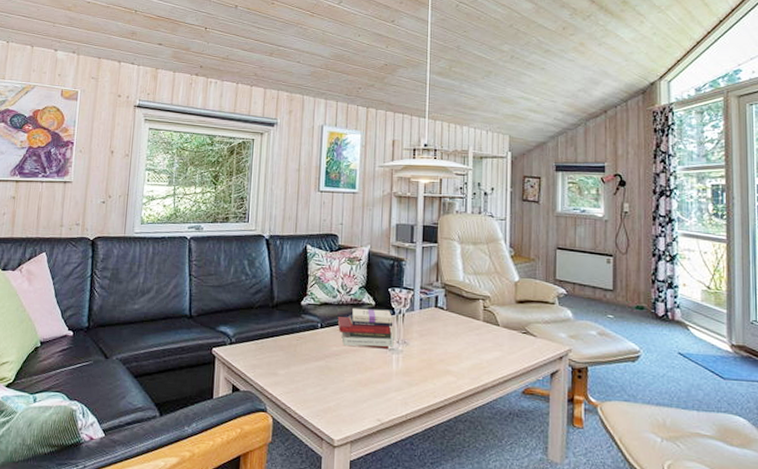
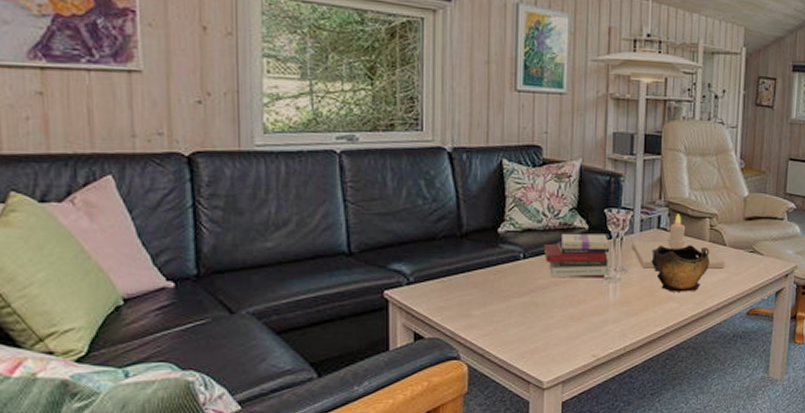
candle: none [412,295,499,348] -> present [632,214,725,269]
decorative bowl: none [430,322,484,367] -> present [651,245,710,292]

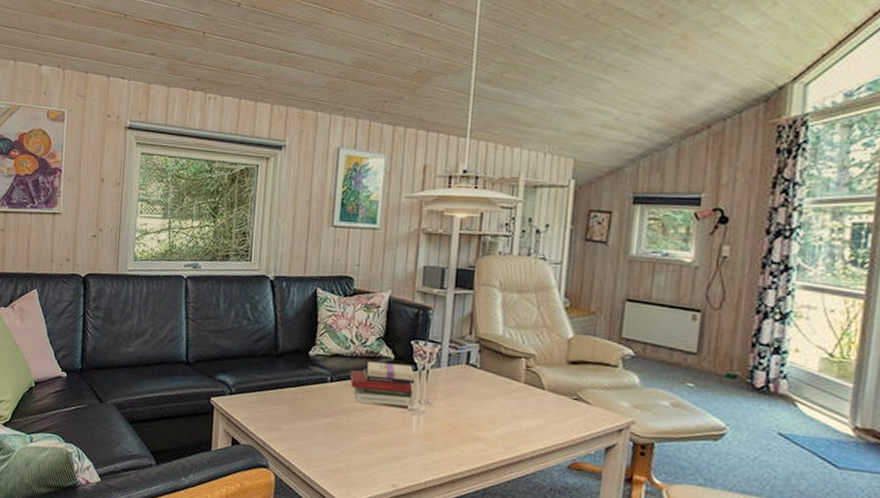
candle: present [632,214,725,269] -> none [438,351,543,414]
decorative bowl: present [651,245,710,292] -> none [458,381,525,434]

